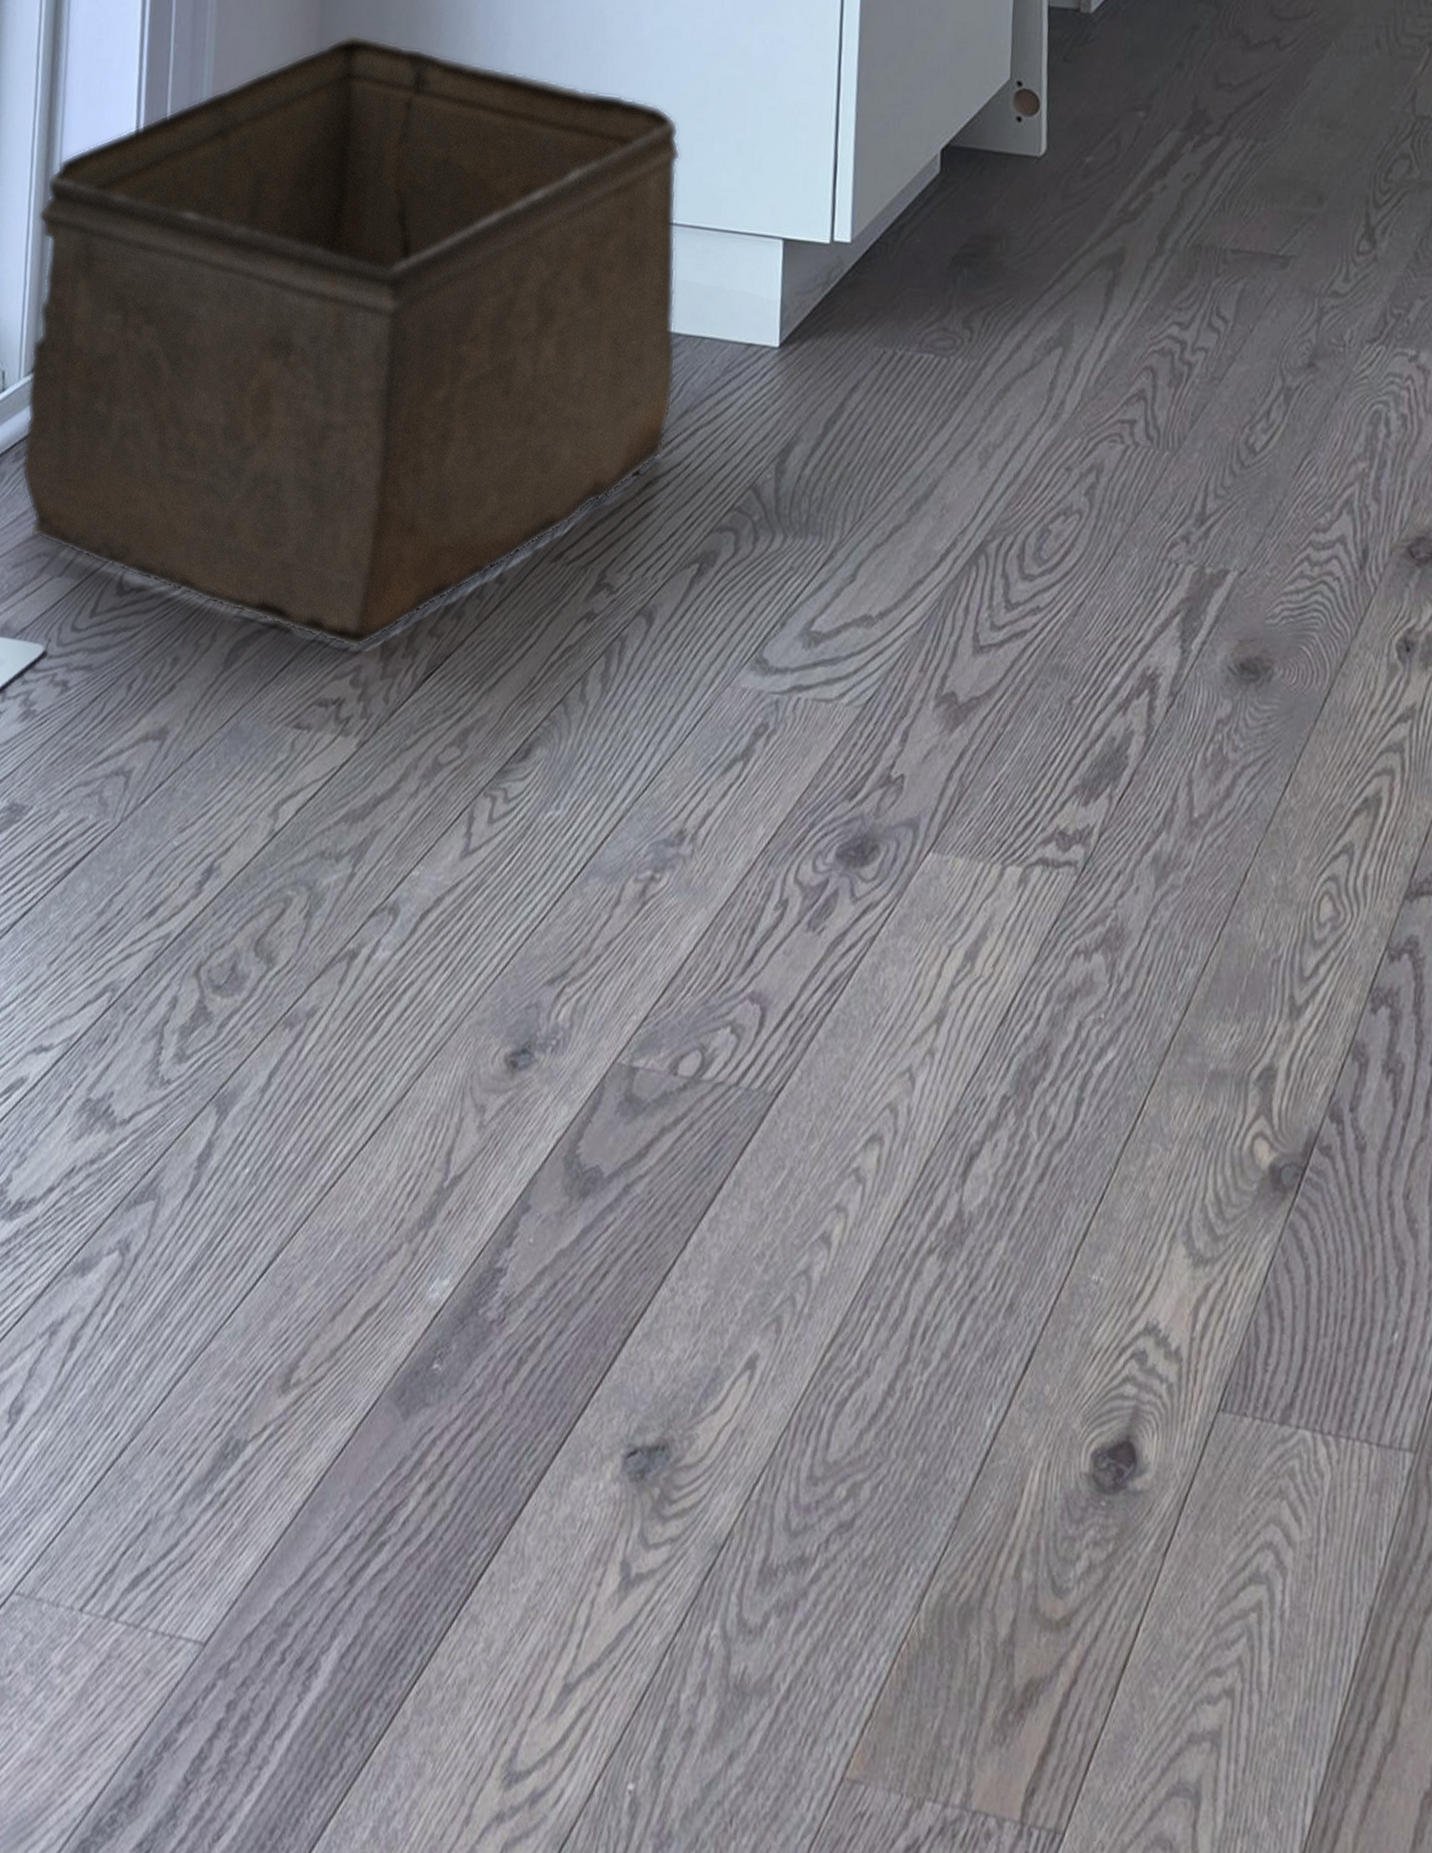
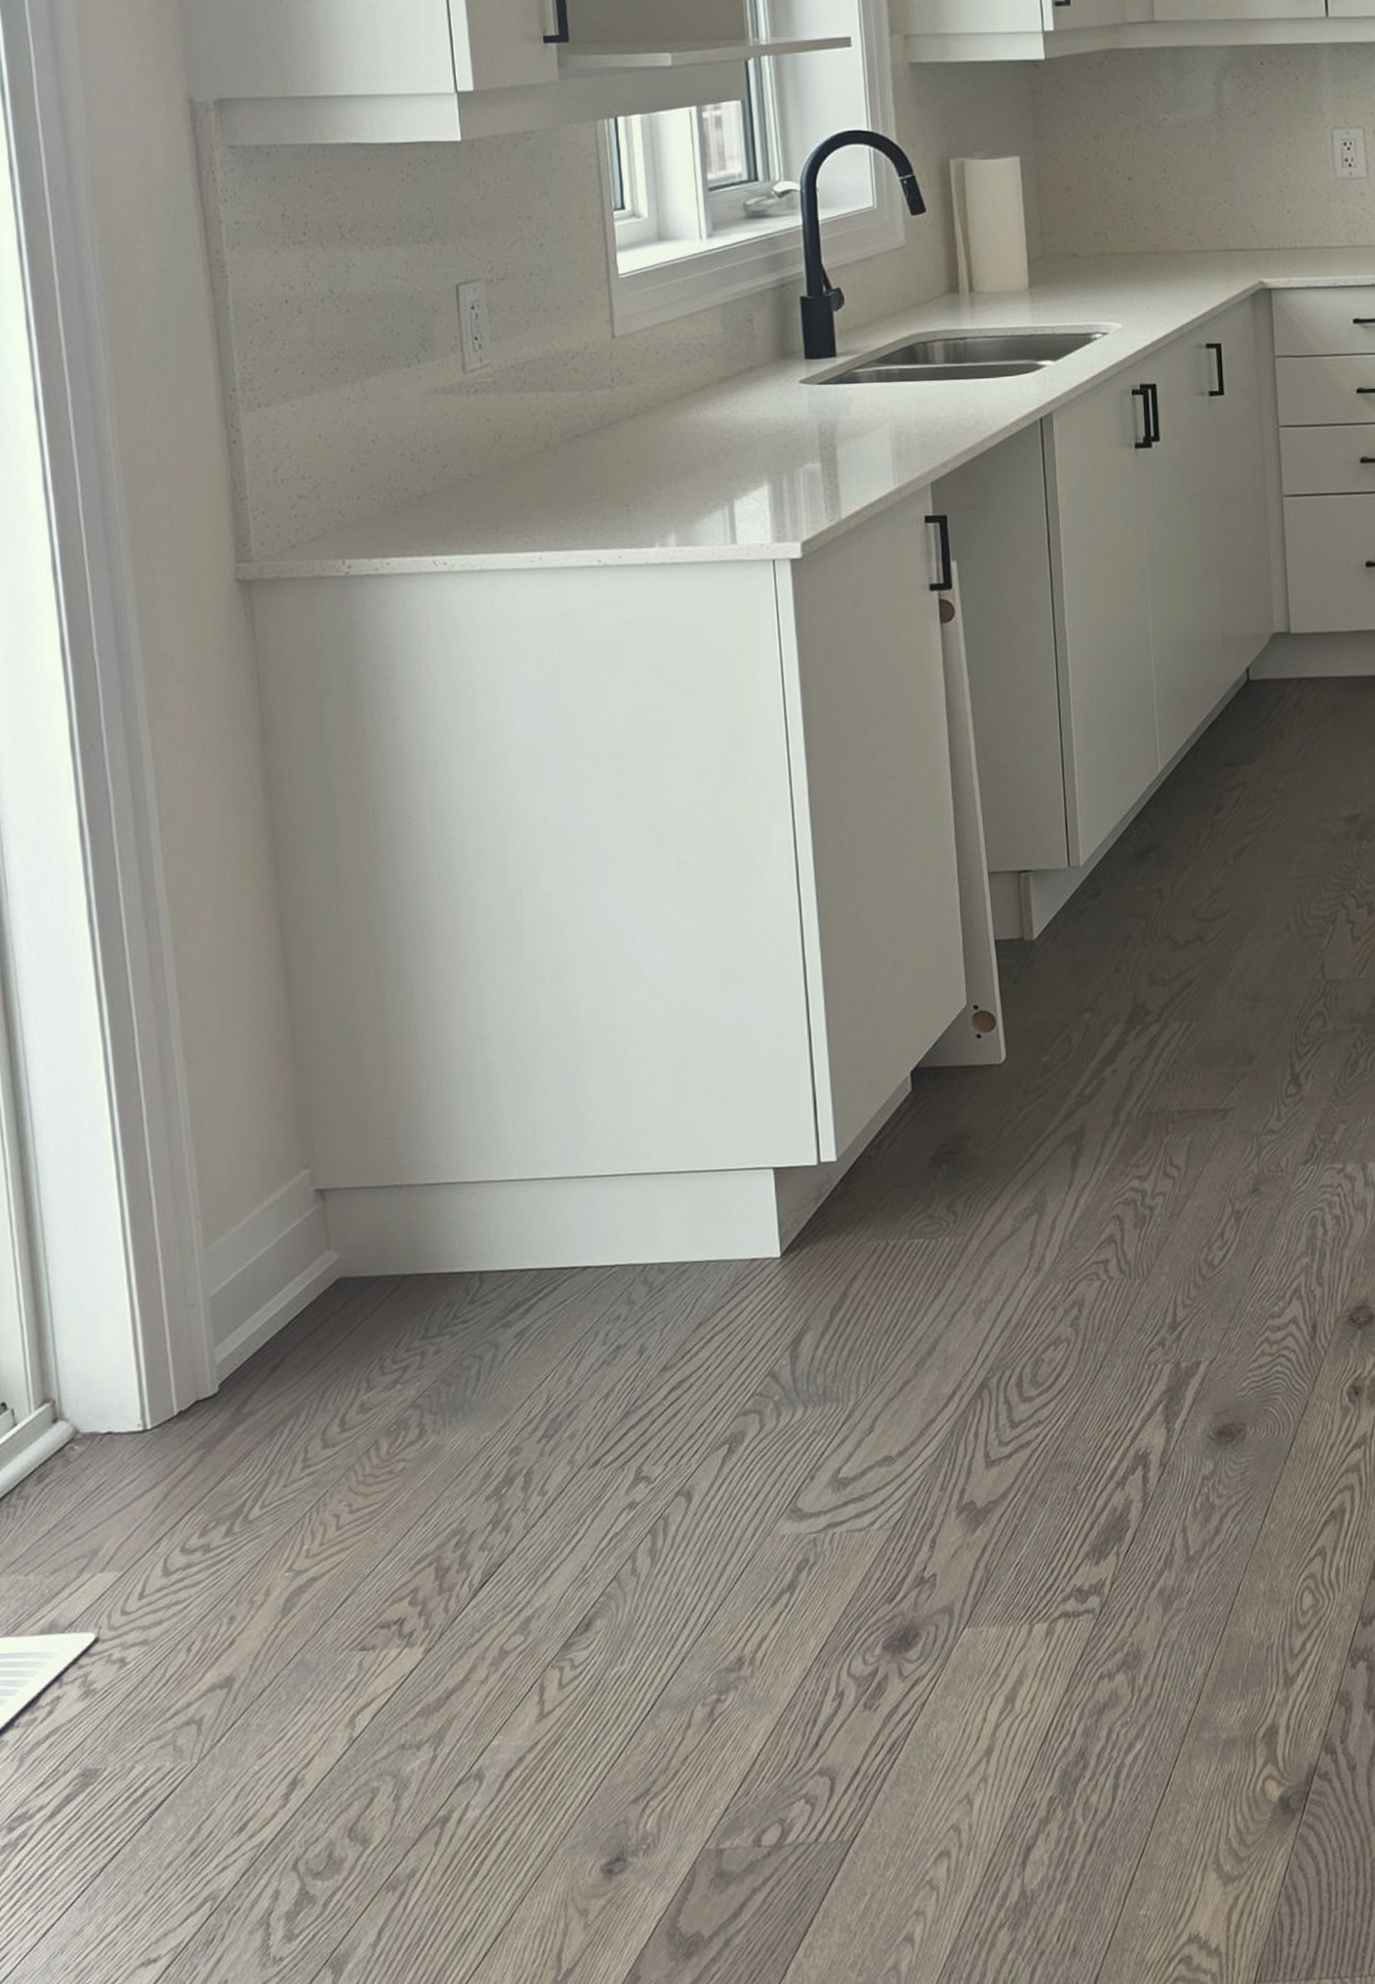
storage bin: present [21,34,681,650] -> none [25,1060,687,1576]

